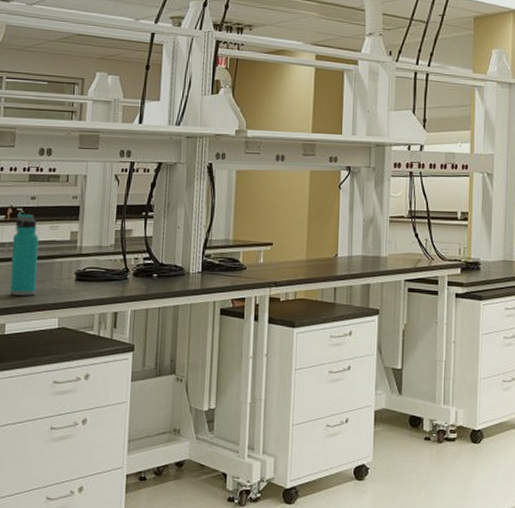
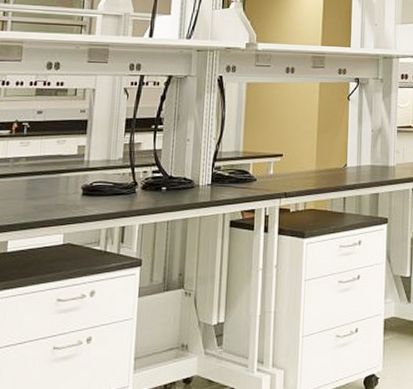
water bottle: present [9,214,39,296] -> none [13,128,45,212]

